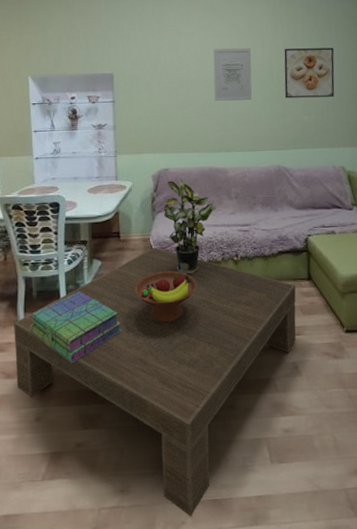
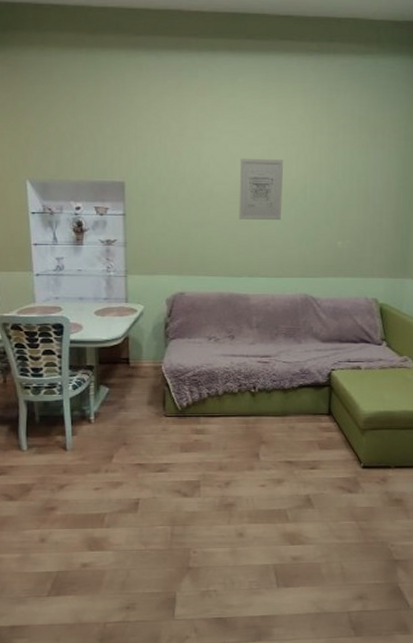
coffee table: present [14,247,296,517] -> none [16,375,314,633]
stack of books: present [29,291,121,364] -> none [32,417,129,489]
fruit bowl: present [134,270,197,323] -> none [144,400,211,452]
potted plant: present [164,178,214,275] -> none [178,303,233,405]
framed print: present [284,47,335,98] -> none [319,162,378,221]

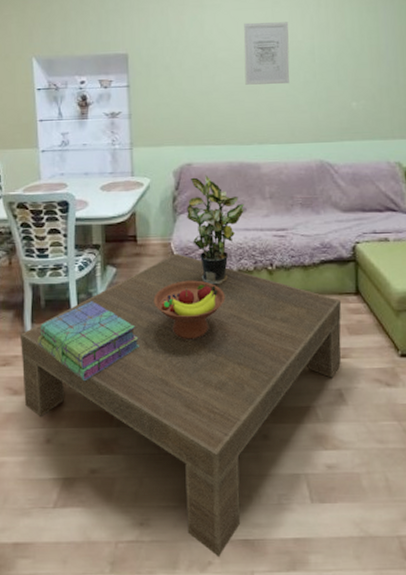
coffee table: none [16,375,314,633] -> present [20,253,342,558]
stack of books: none [32,417,129,489] -> present [37,301,139,382]
fruit bowl: none [144,400,211,452] -> present [153,280,225,339]
potted plant: none [178,303,233,405] -> present [187,174,245,285]

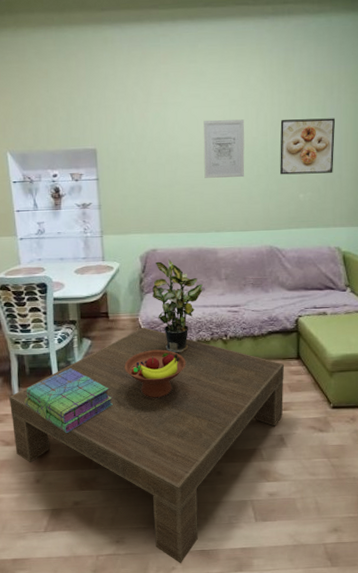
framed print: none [328,20,390,81] -> present [280,118,336,175]

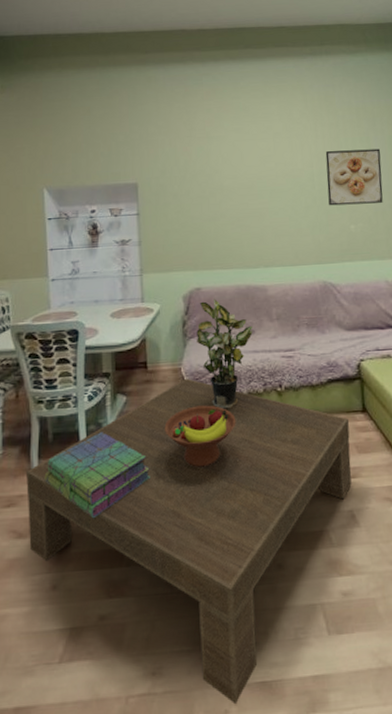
wall art: present [203,119,245,178] -> none [248,151,292,211]

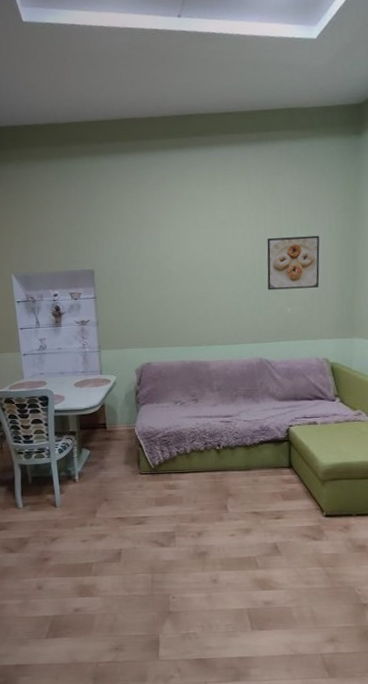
coffee table: present [26,378,352,705] -> none [13,437,277,673]
stack of books: present [44,432,150,519] -> none [27,477,111,541]
fruit bowl: present [164,405,236,468] -> none [122,459,181,507]
potted plant: present [196,298,253,409] -> none [147,372,197,463]

